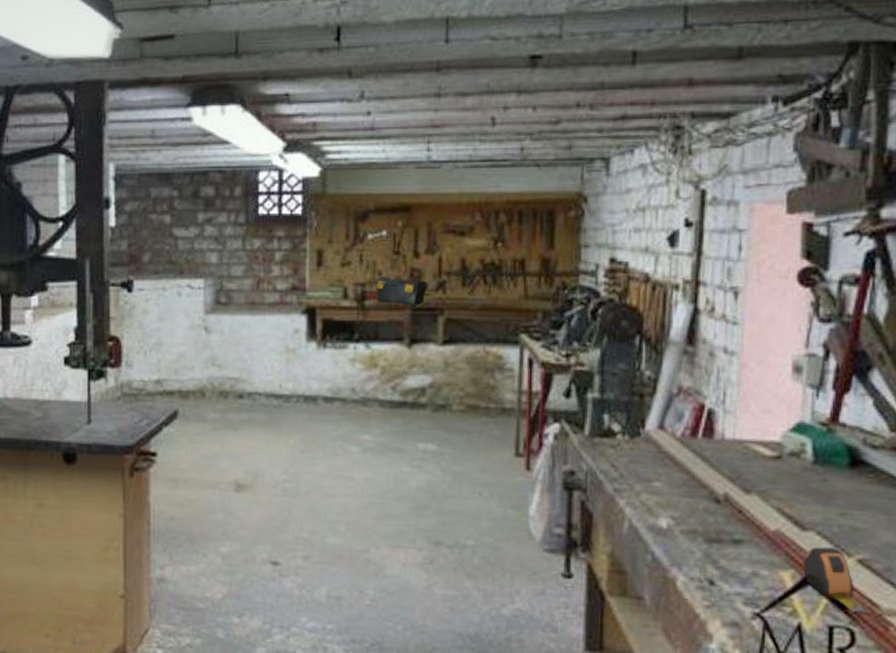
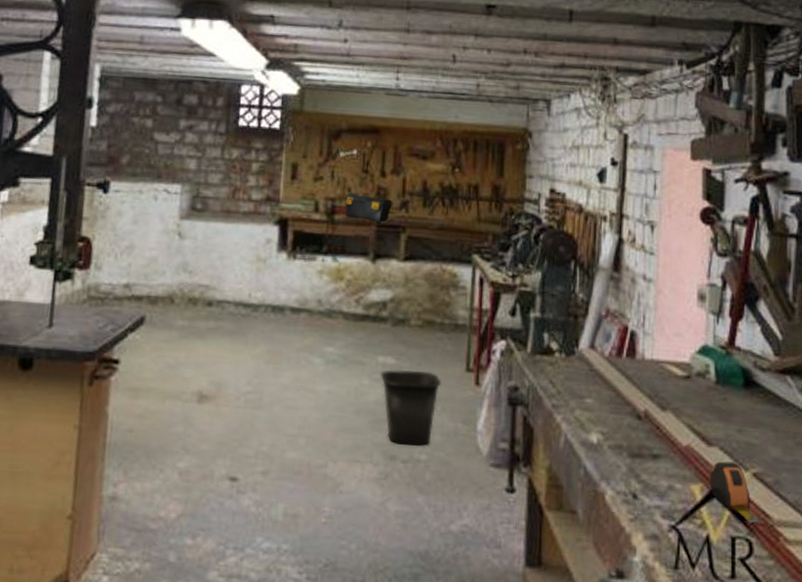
waste bin: none [421,455,489,533] -> present [380,369,442,447]

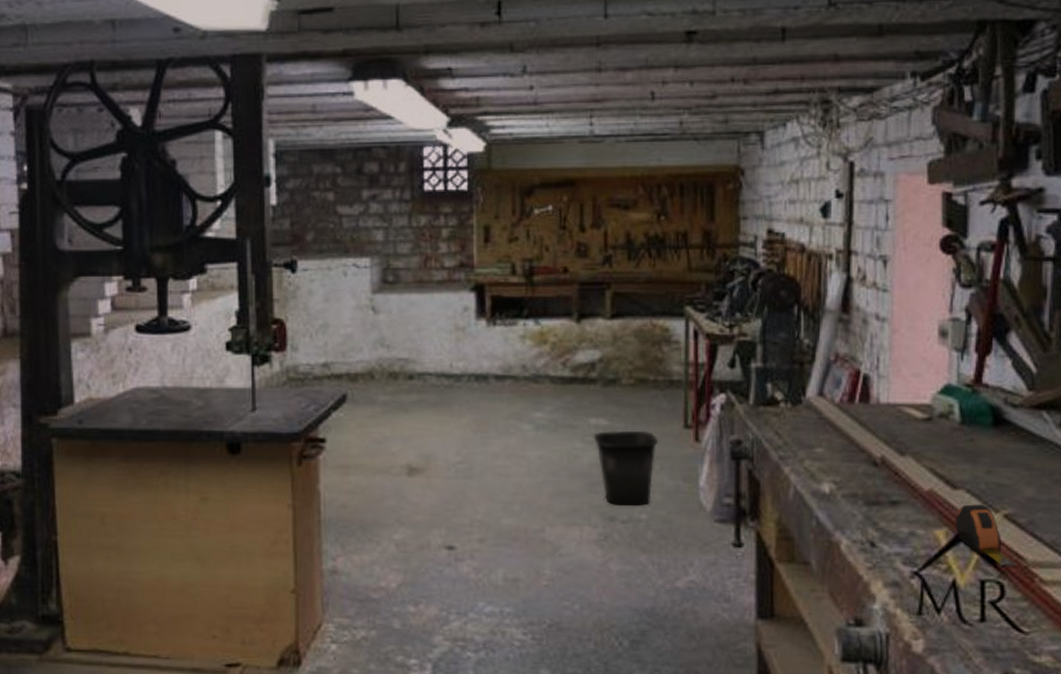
toolbox: present [344,192,393,223] -> none [542,251,594,281]

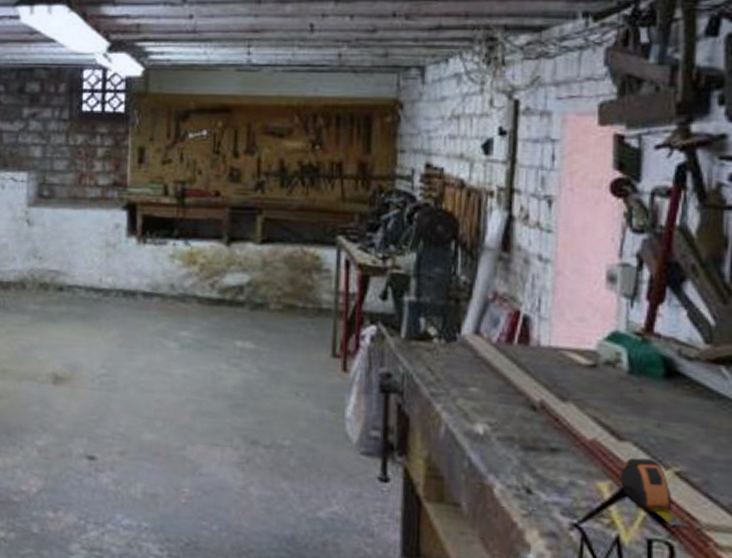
waste bin: present [593,430,659,507] -> none [238,354,306,433]

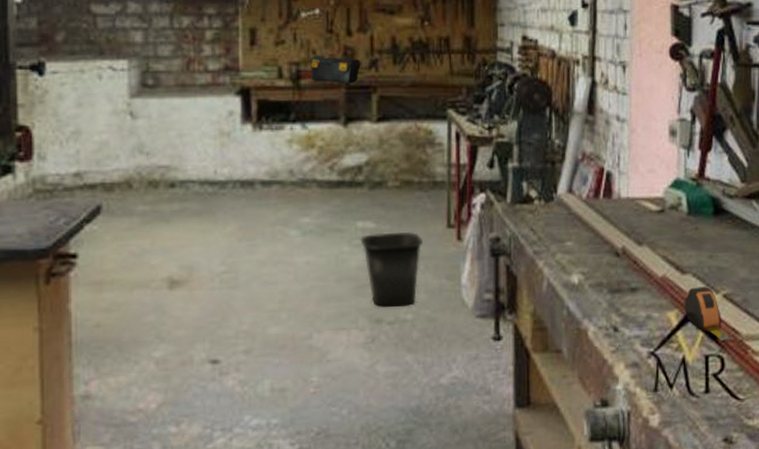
toolbox: none [194,175,247,205] -> present [309,55,361,84]
waste bin: none [238,354,306,433] -> present [360,231,424,307]

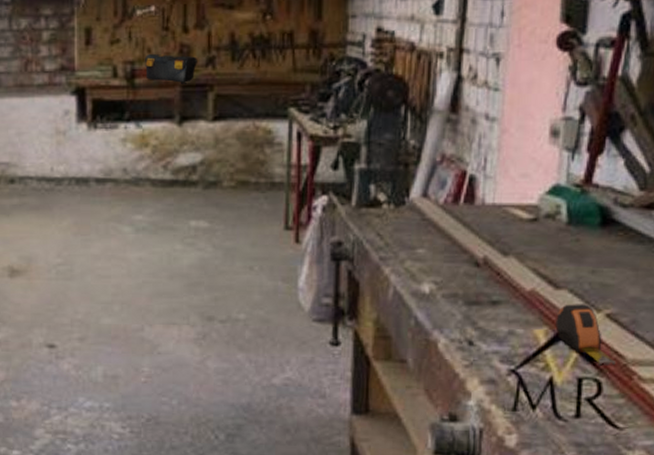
waste bin: present [360,231,424,307] -> none [193,232,259,307]

